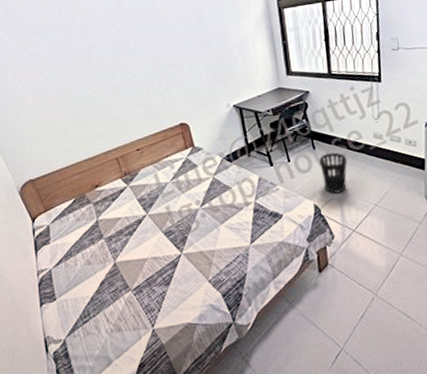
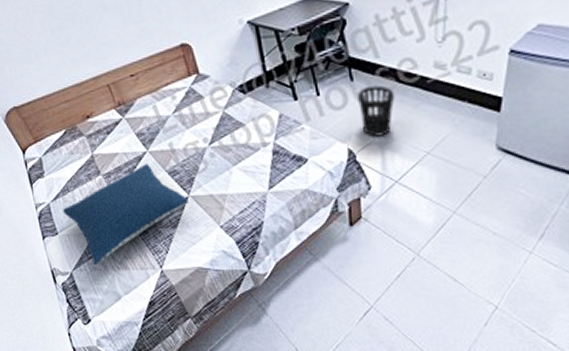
pillow: none [63,226,181,330] -> present [62,163,188,266]

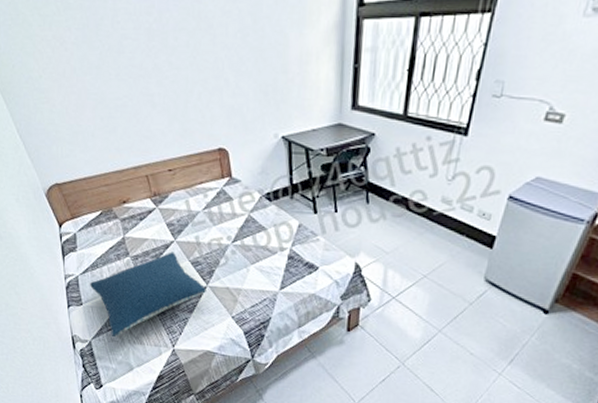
wastebasket: present [358,85,395,137] -> none [370,210,404,256]

